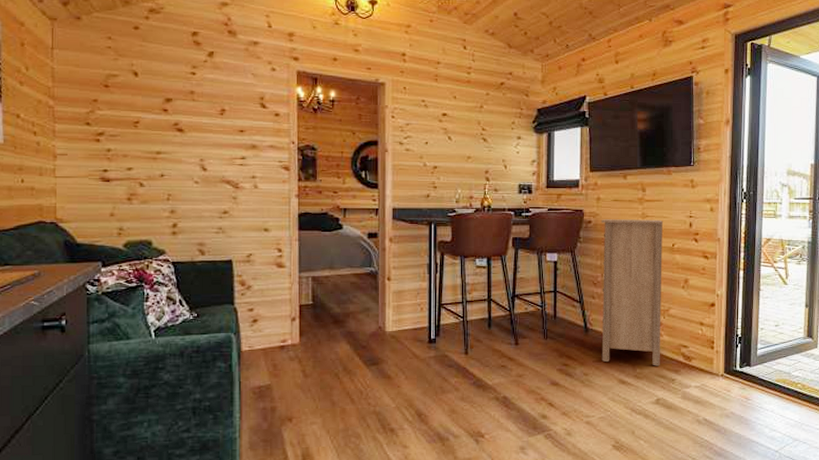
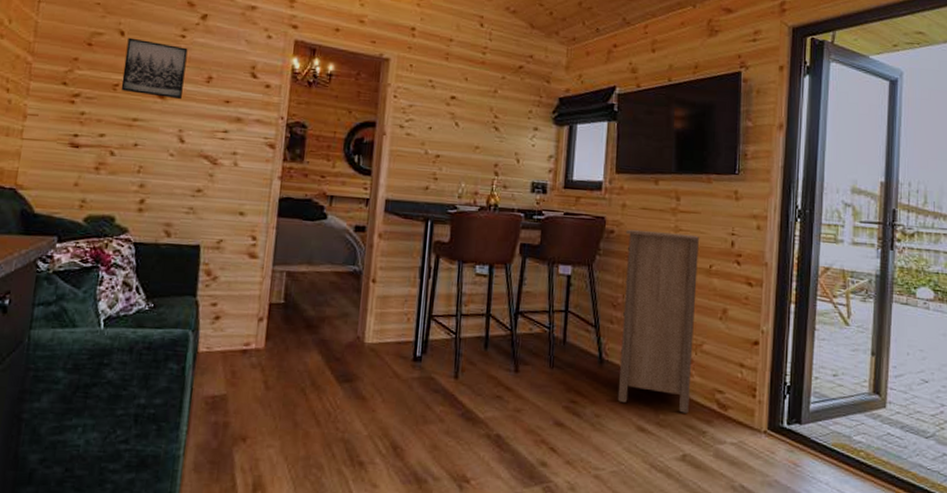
wall art: none [141,77,199,132] -> present [121,37,188,100]

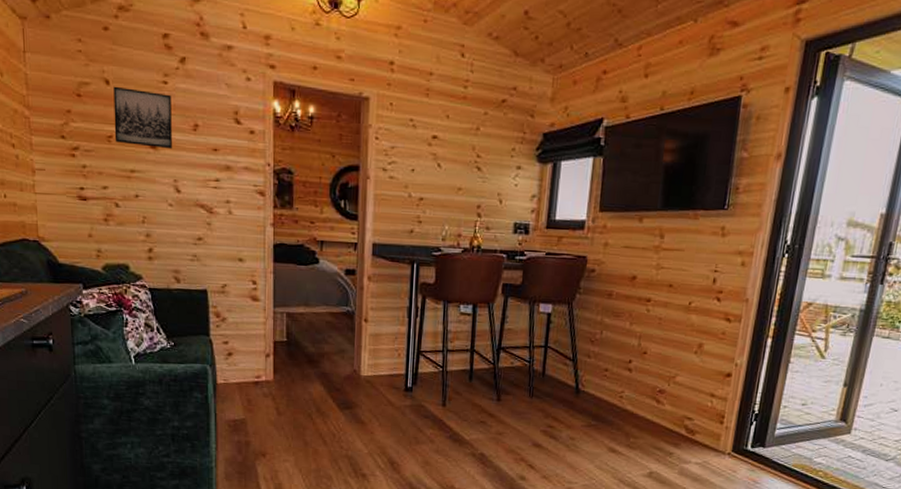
storage cabinet: present [617,230,700,414] -> none [591,268,682,437]

